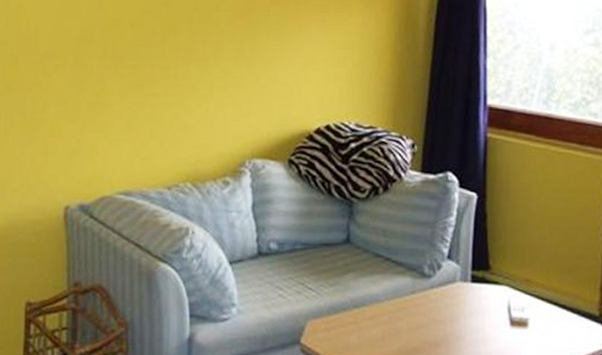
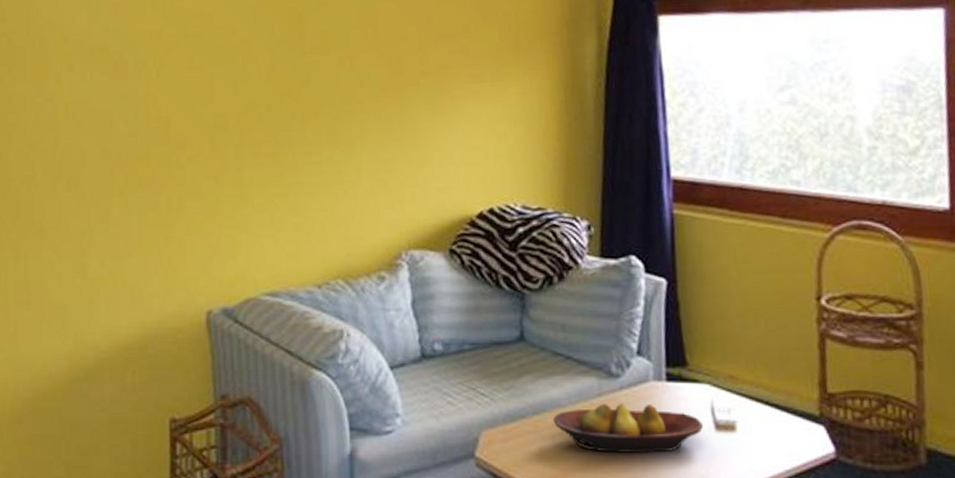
fruit bowl: none [370,300,500,344] -> present [552,403,703,453]

